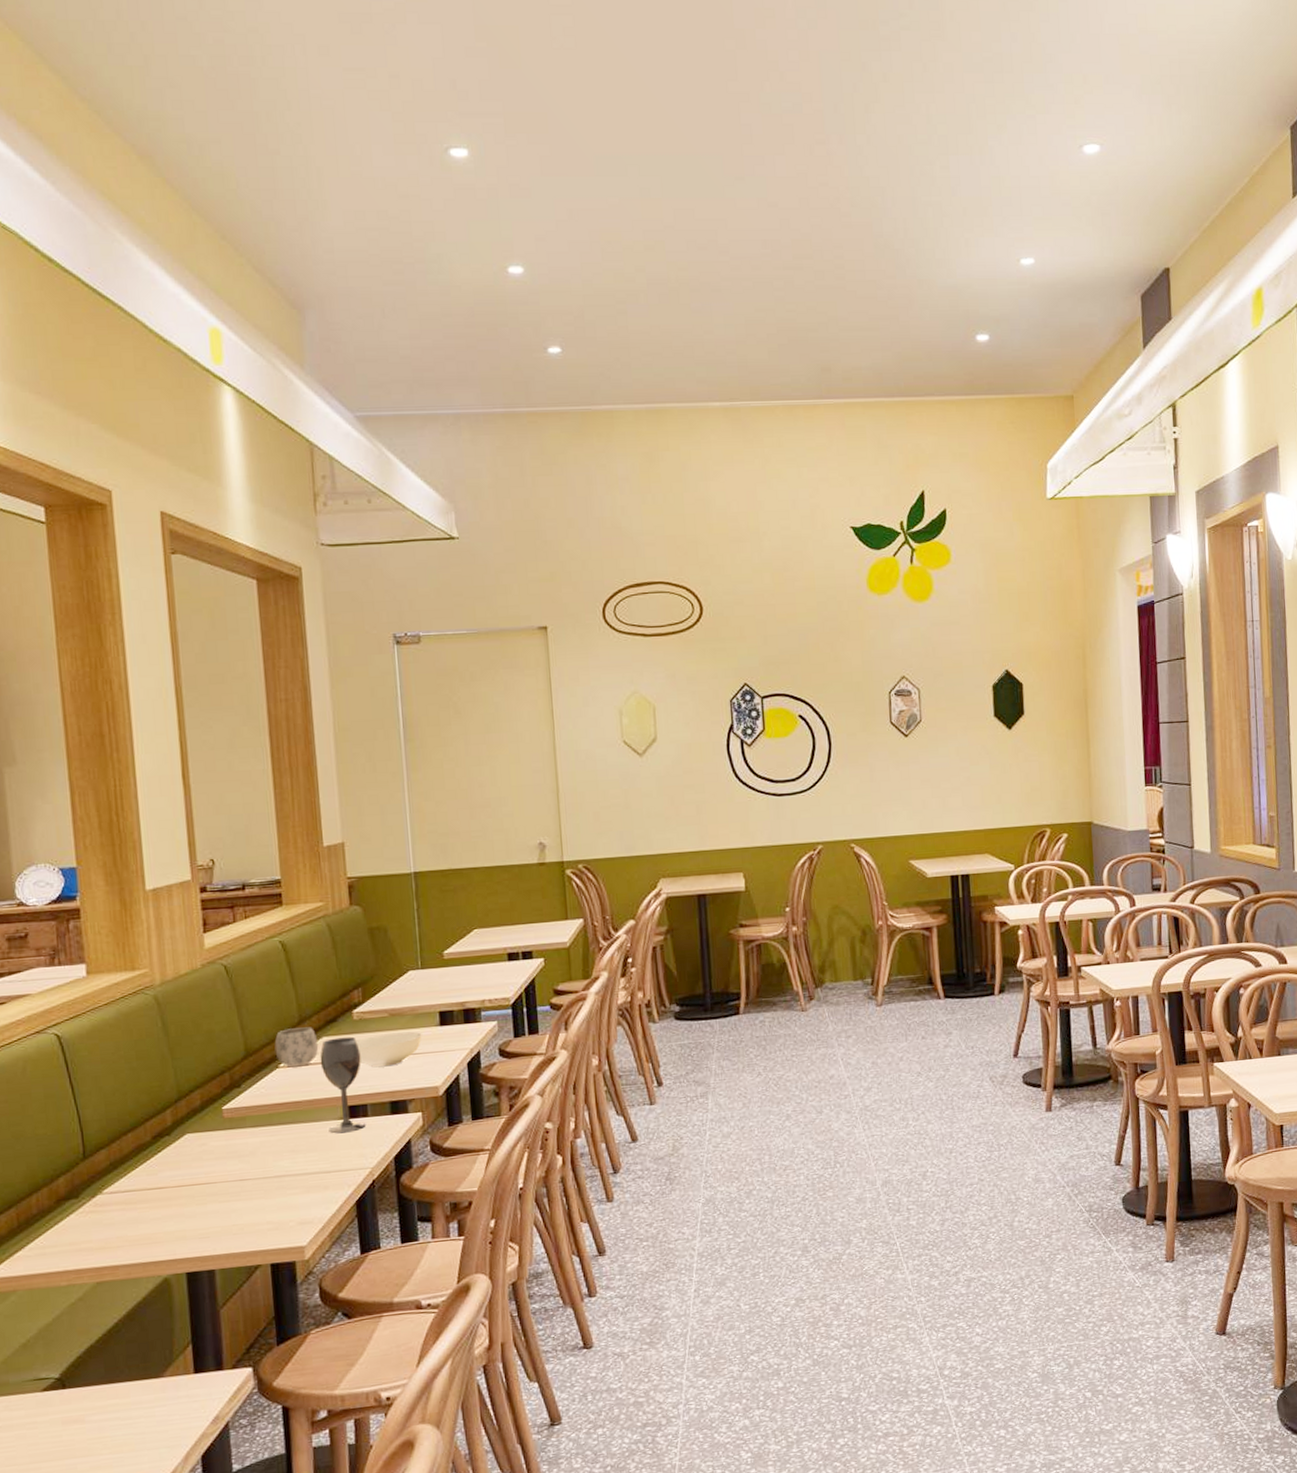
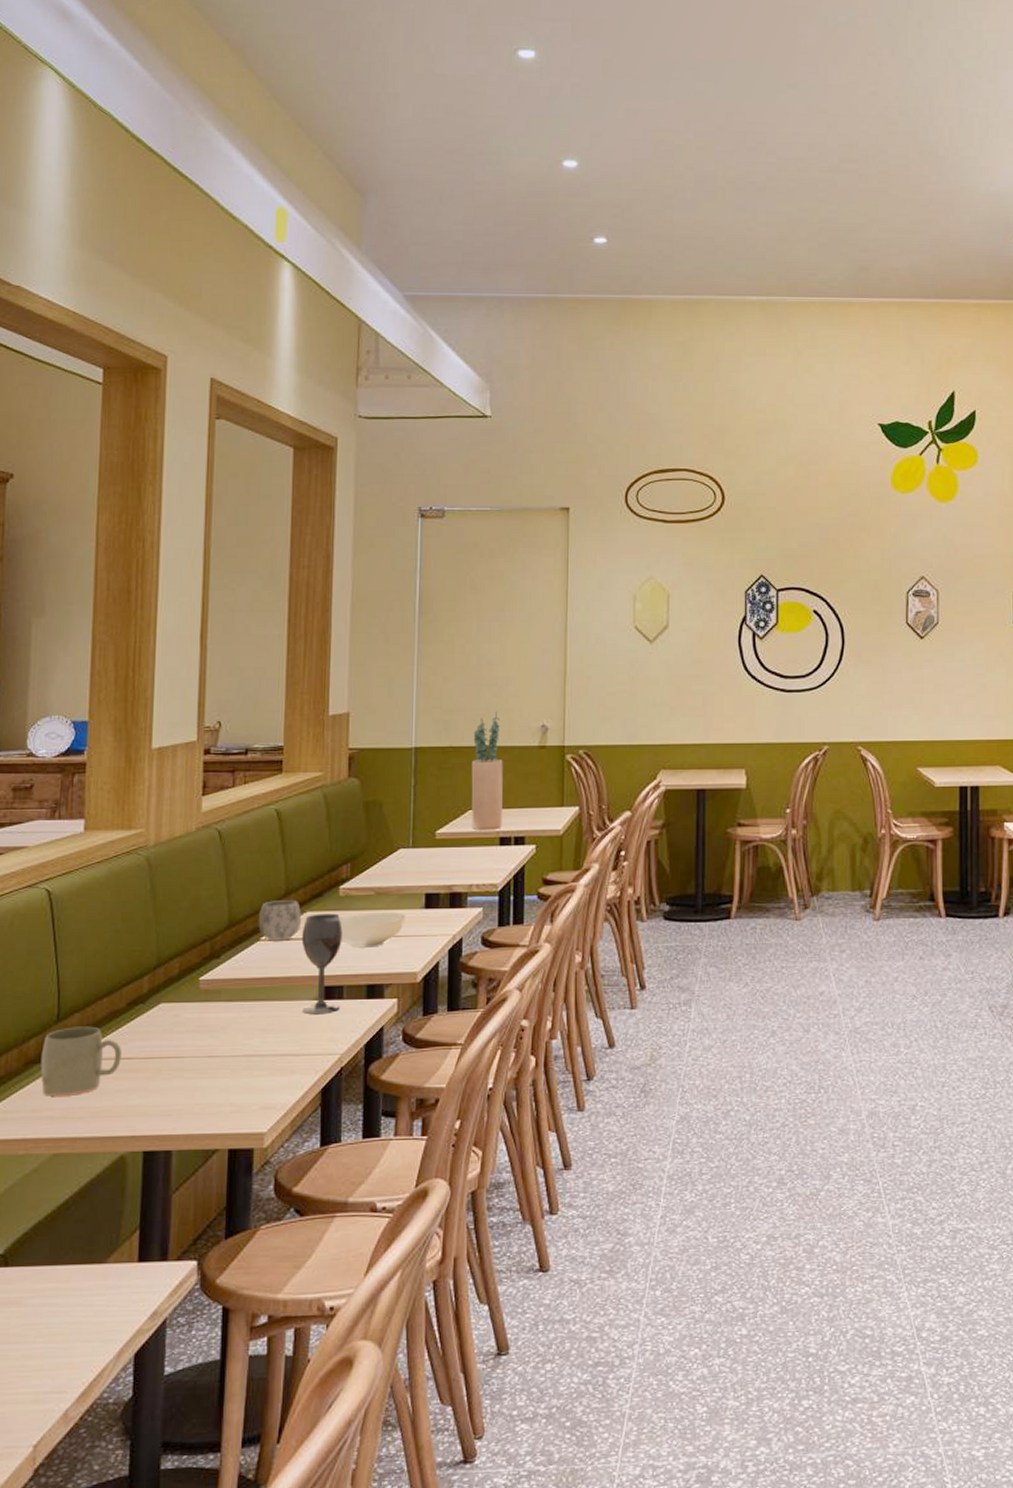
mug: none [71,1160,153,1230] -> present [40,1026,122,1096]
vase: none [471,832,510,949] -> present [471,711,503,831]

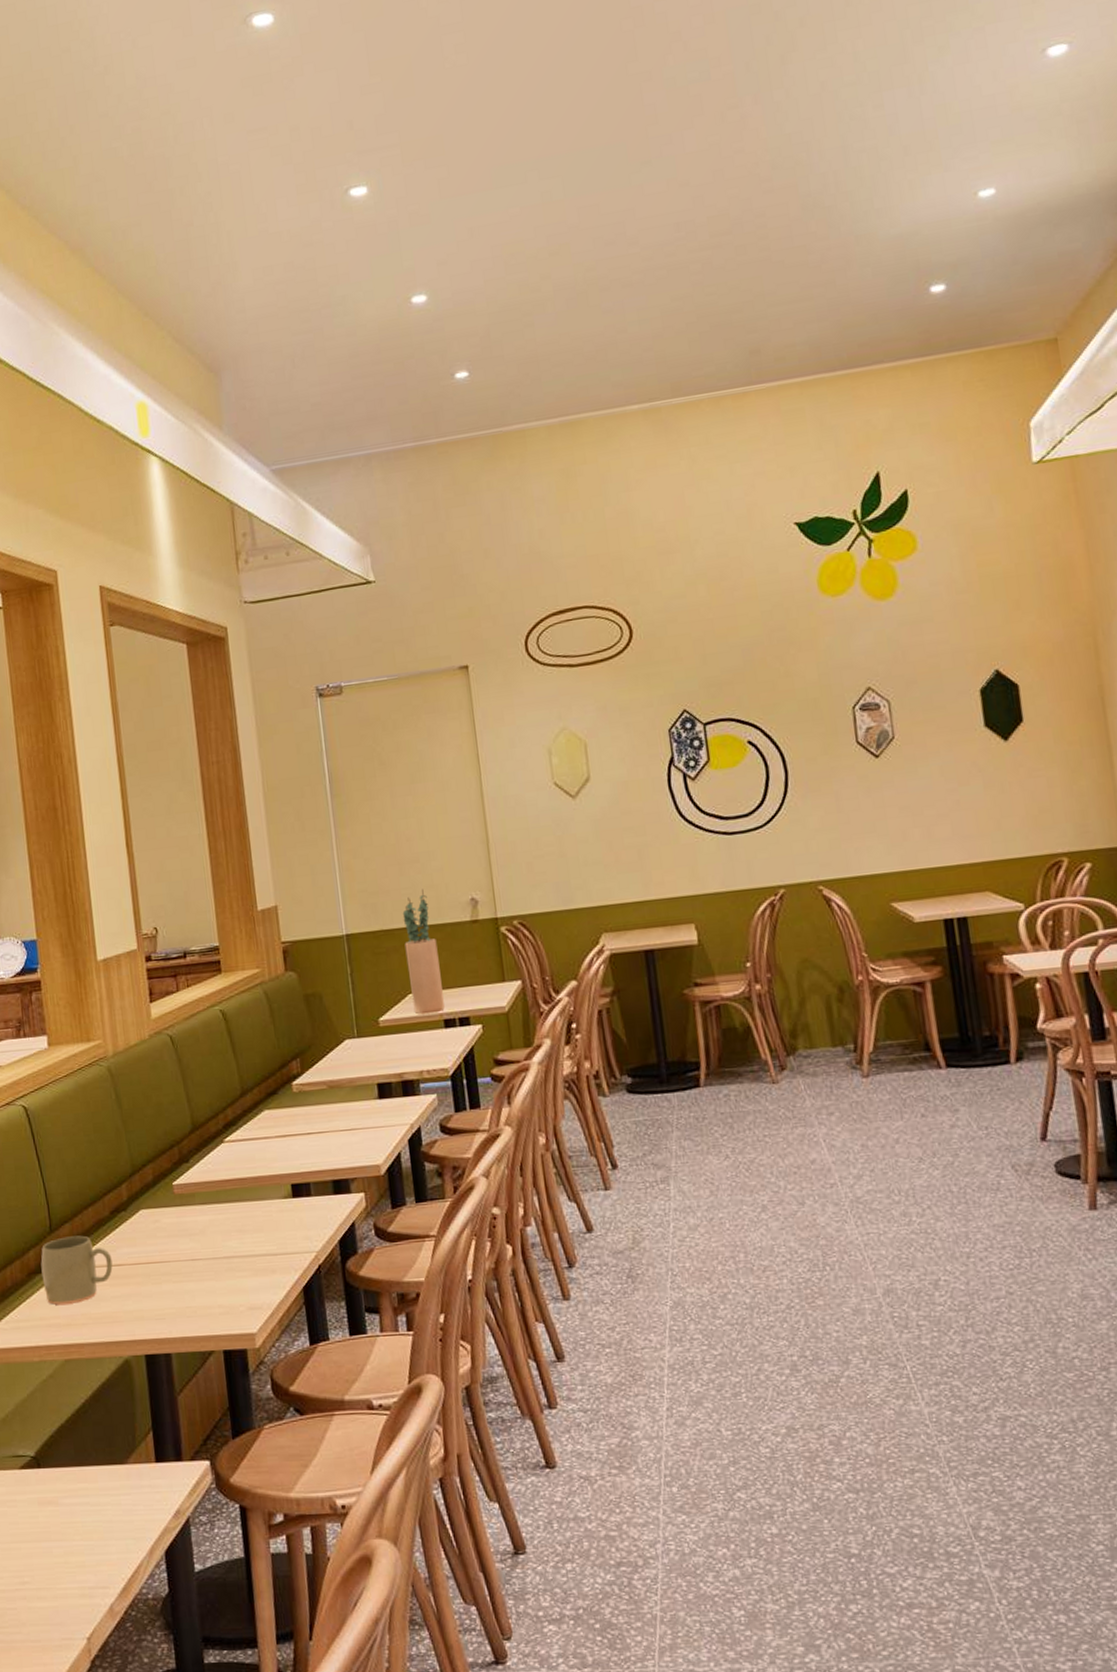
mug: present [258,900,302,941] -> none [219,1099,261,1142]
wine glass: present [301,913,343,1015] -> none [262,1110,309,1214]
bowl: present [339,912,406,948] -> none [296,1105,361,1144]

